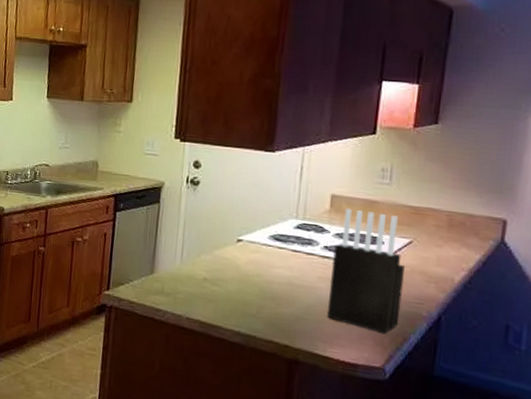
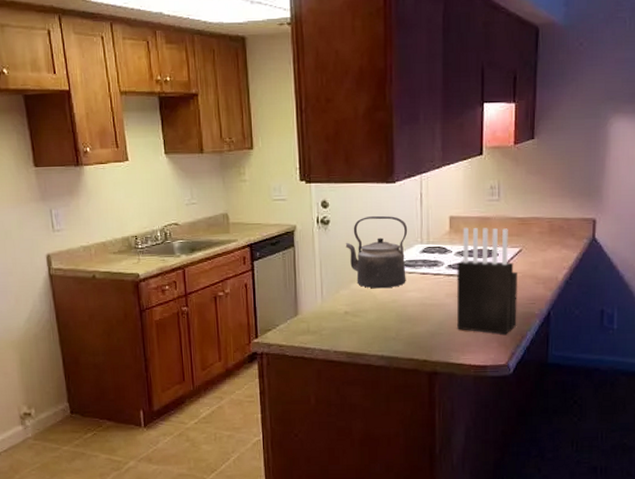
kettle: none [213,182,283,261] -> present [345,215,408,289]

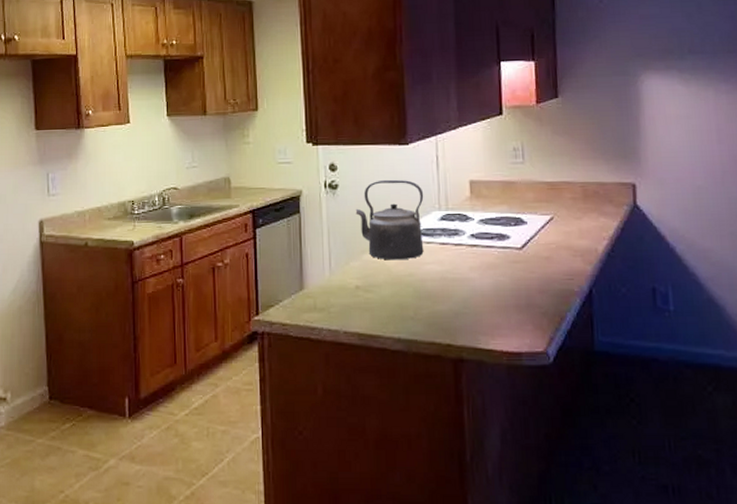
knife block: present [456,227,517,335] -> none [480,192,554,315]

